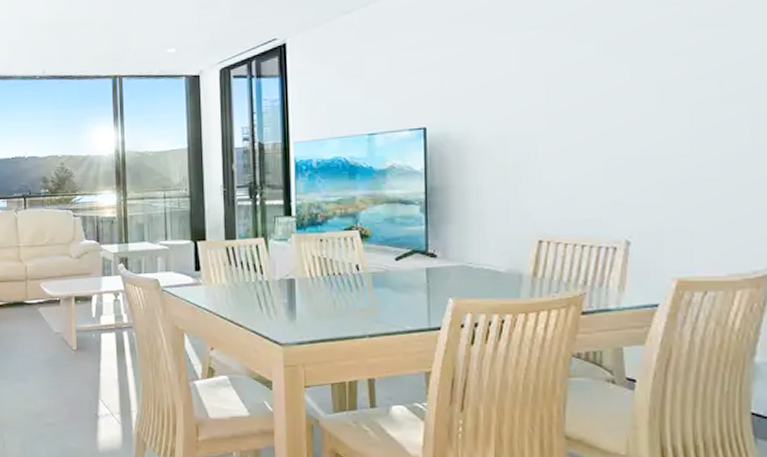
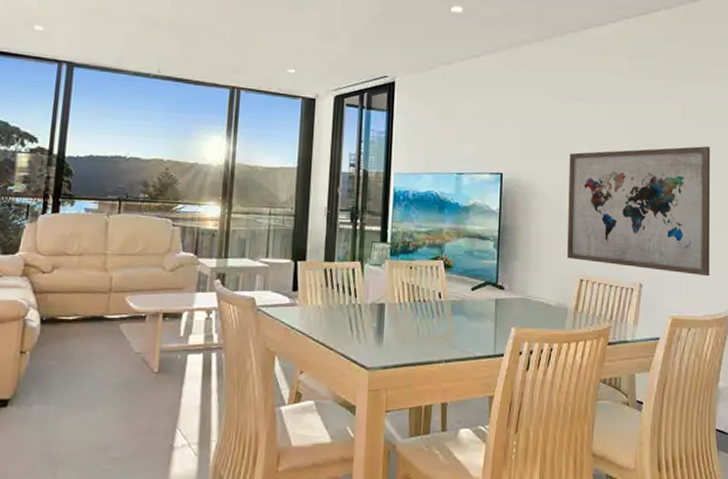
wall art: none [516,58,738,227] -> present [567,146,711,277]

